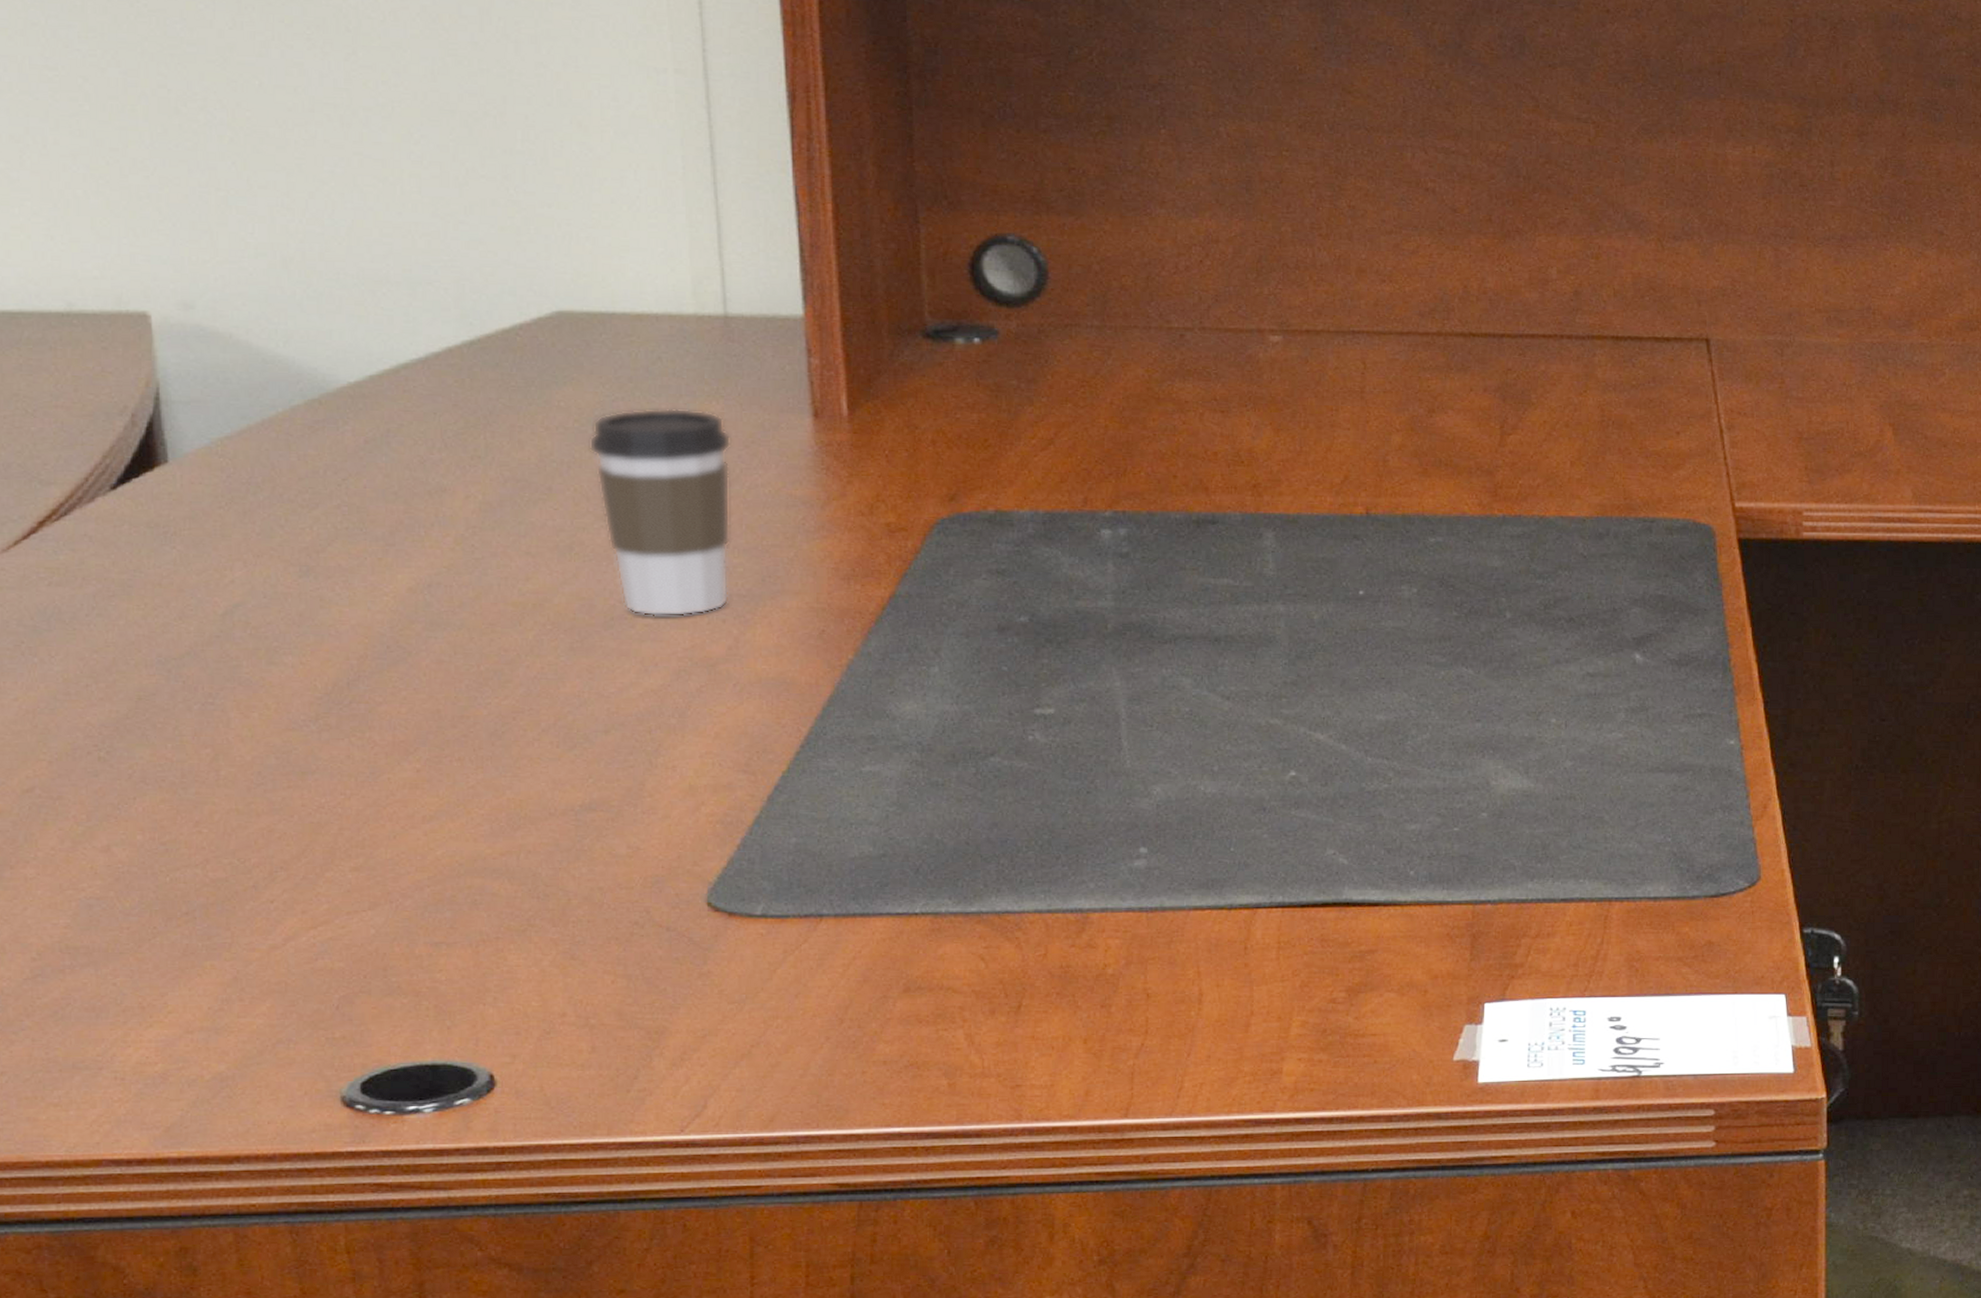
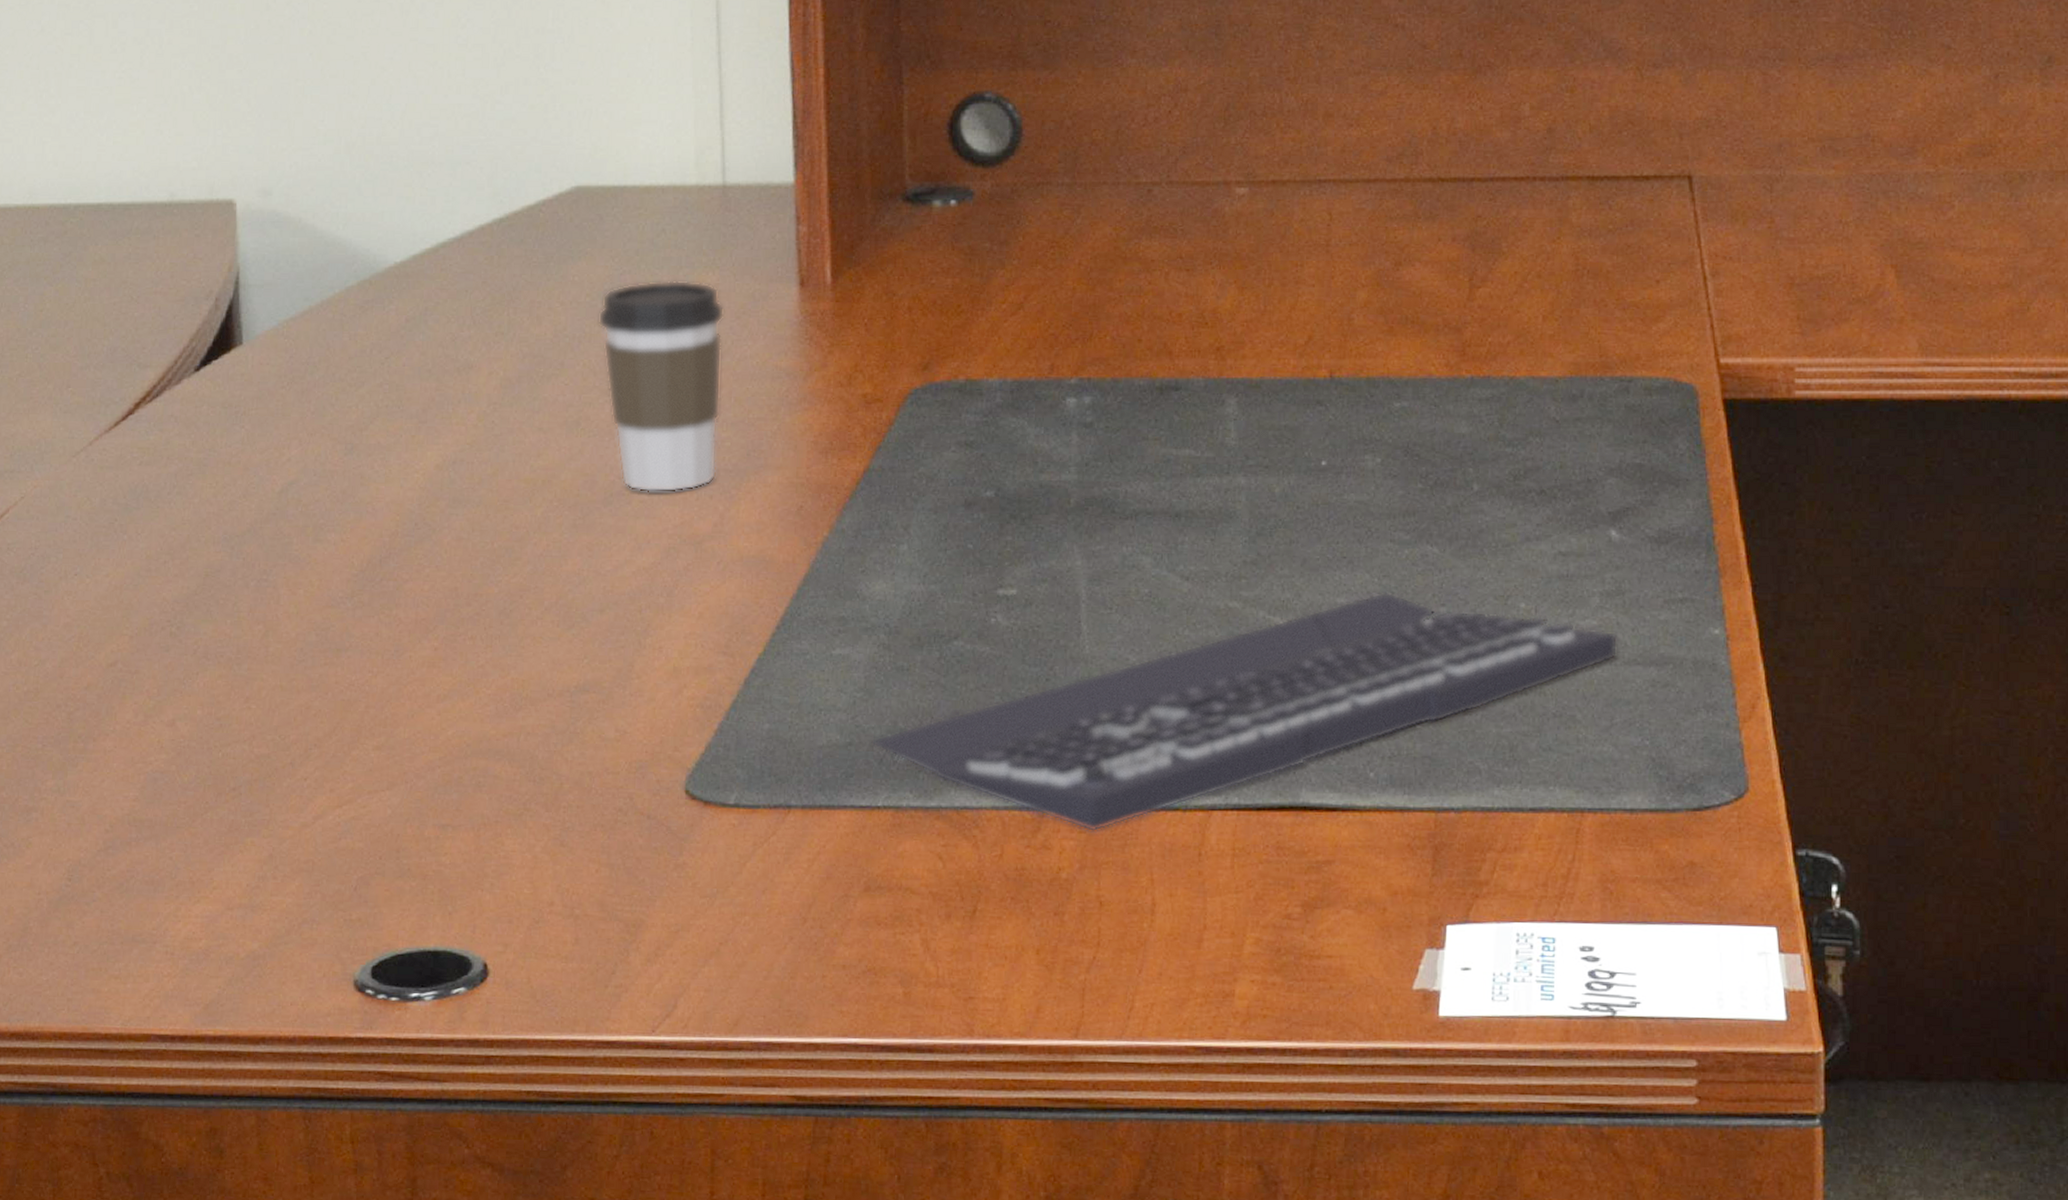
keyboard: none [906,709,1642,931] -> present [871,591,1618,833]

